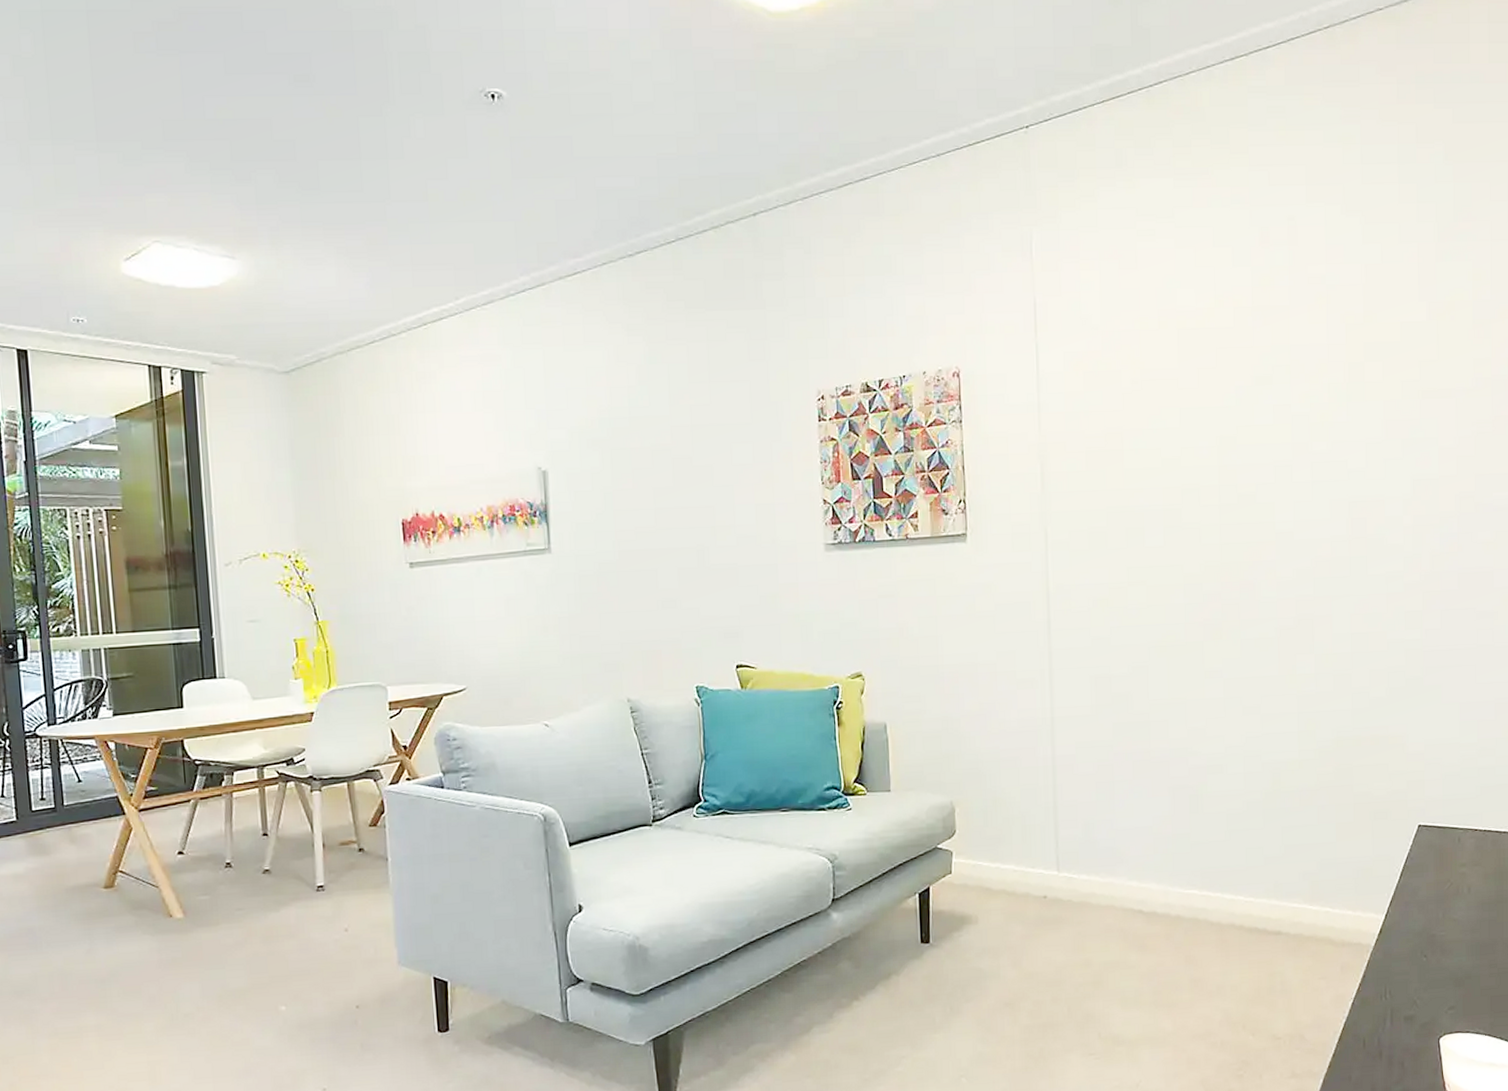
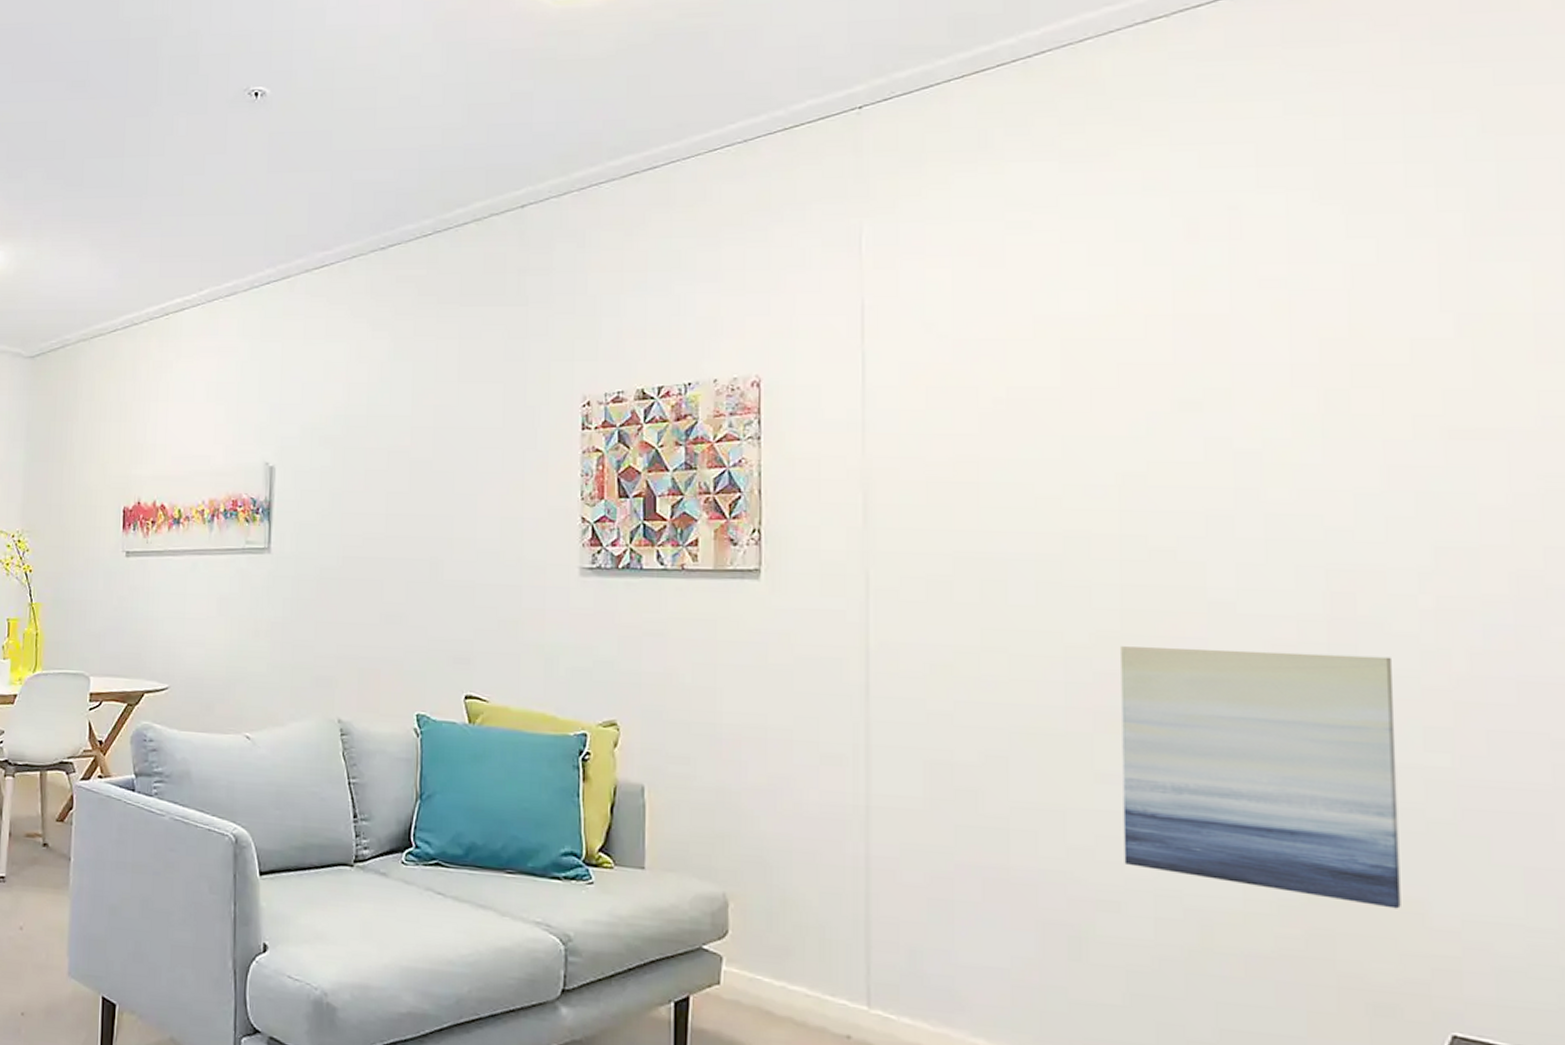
wall art: none [1221,563,1391,744] -> present [1121,646,1401,909]

